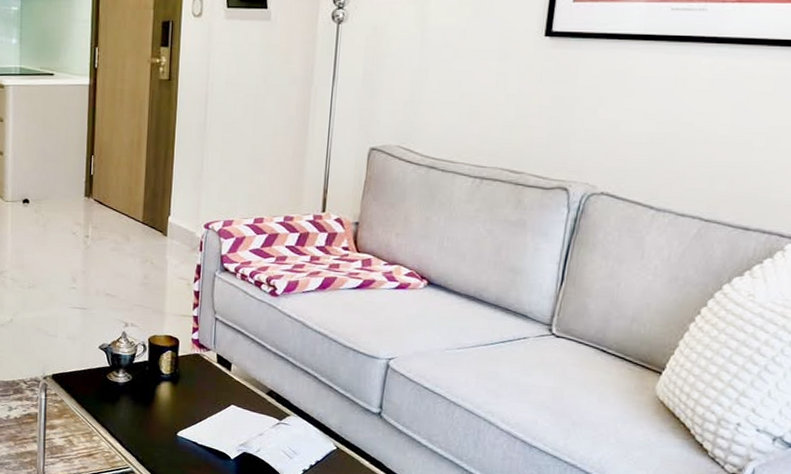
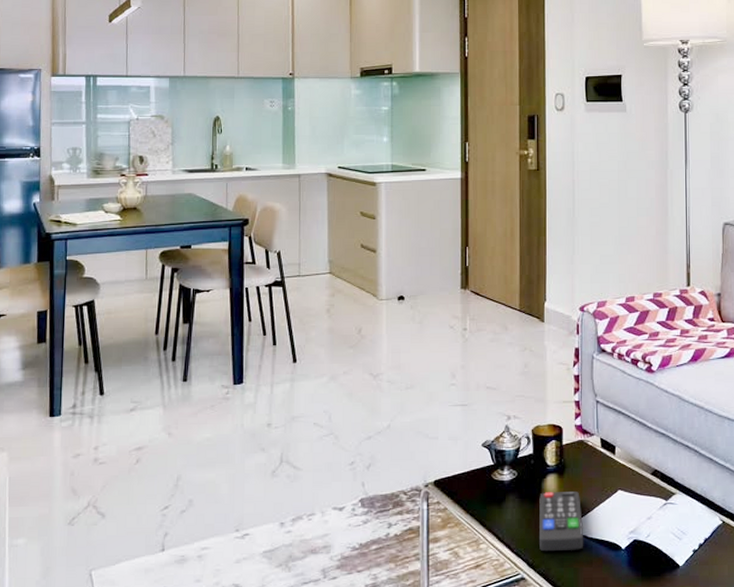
remote control: none [150,397,194,454] -> present [539,492,584,552]

